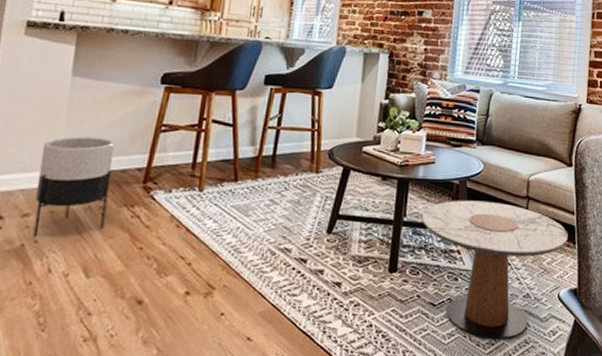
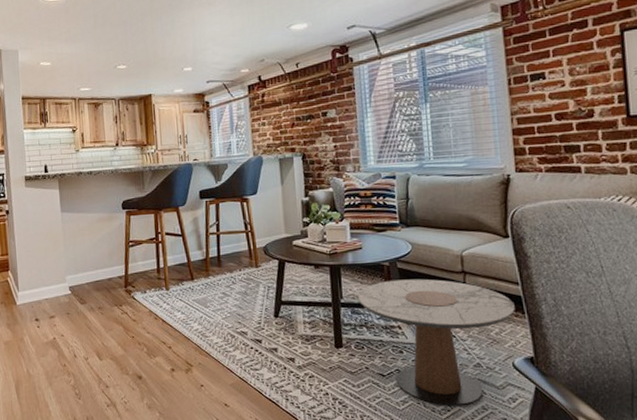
planter: present [33,136,115,238] -> none [53,255,104,333]

